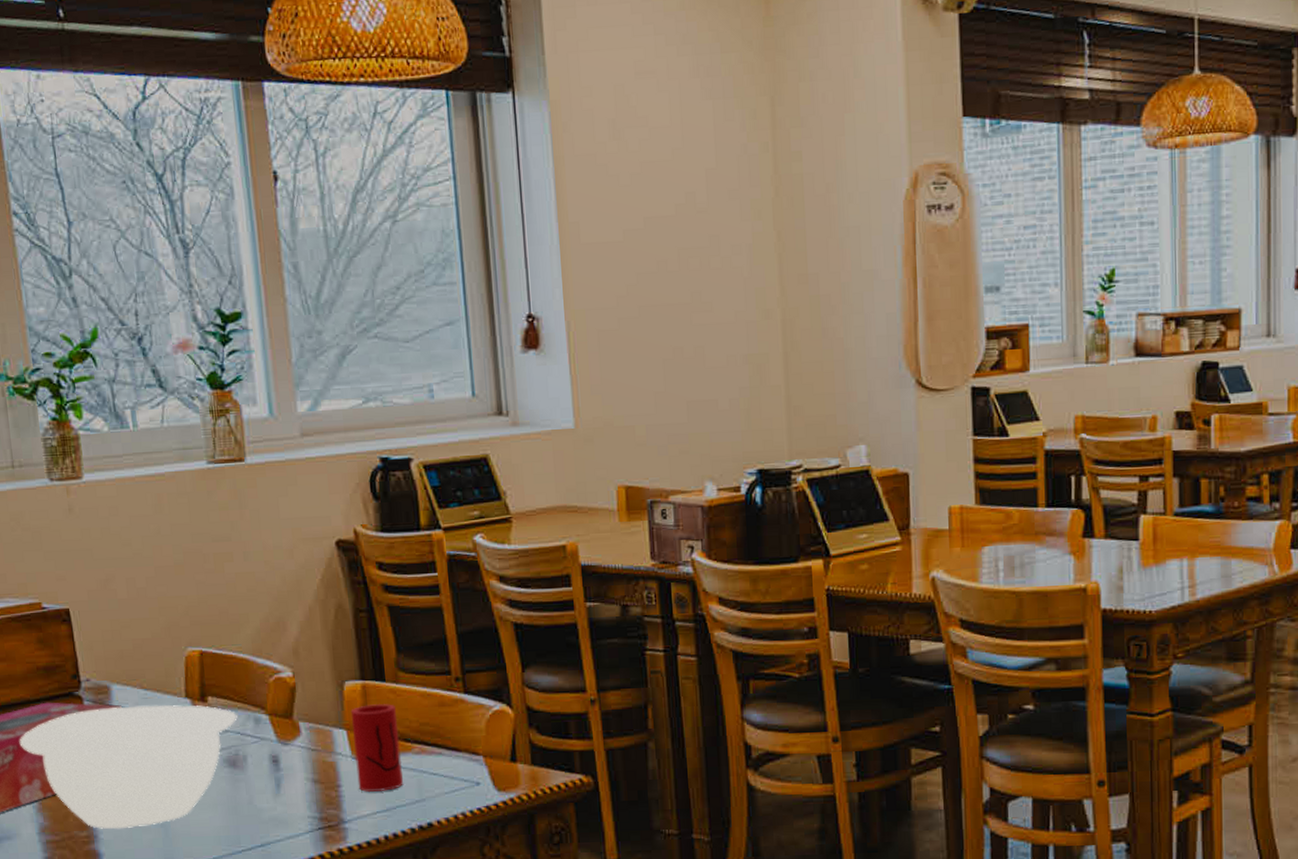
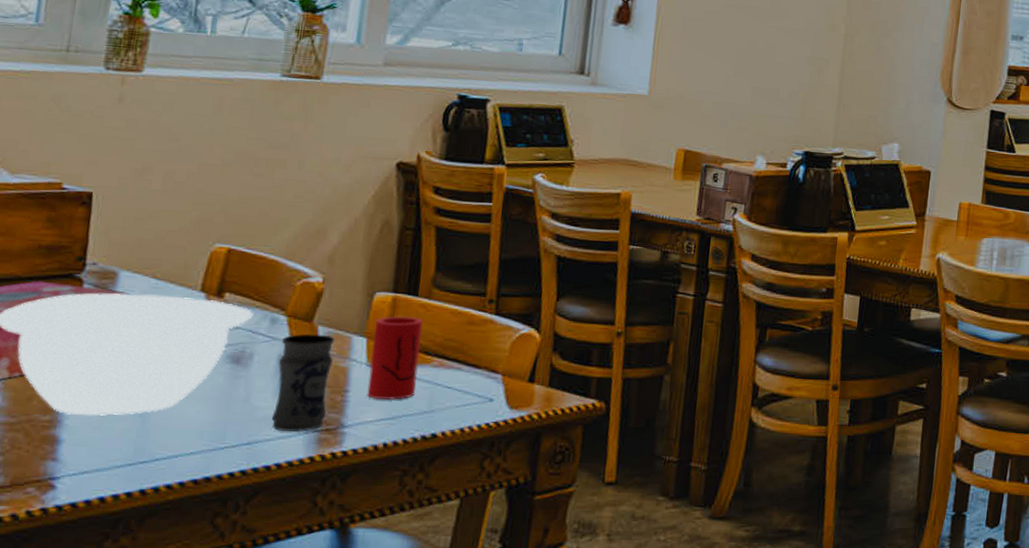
jar: none [269,730,326,831] -> present [271,333,335,432]

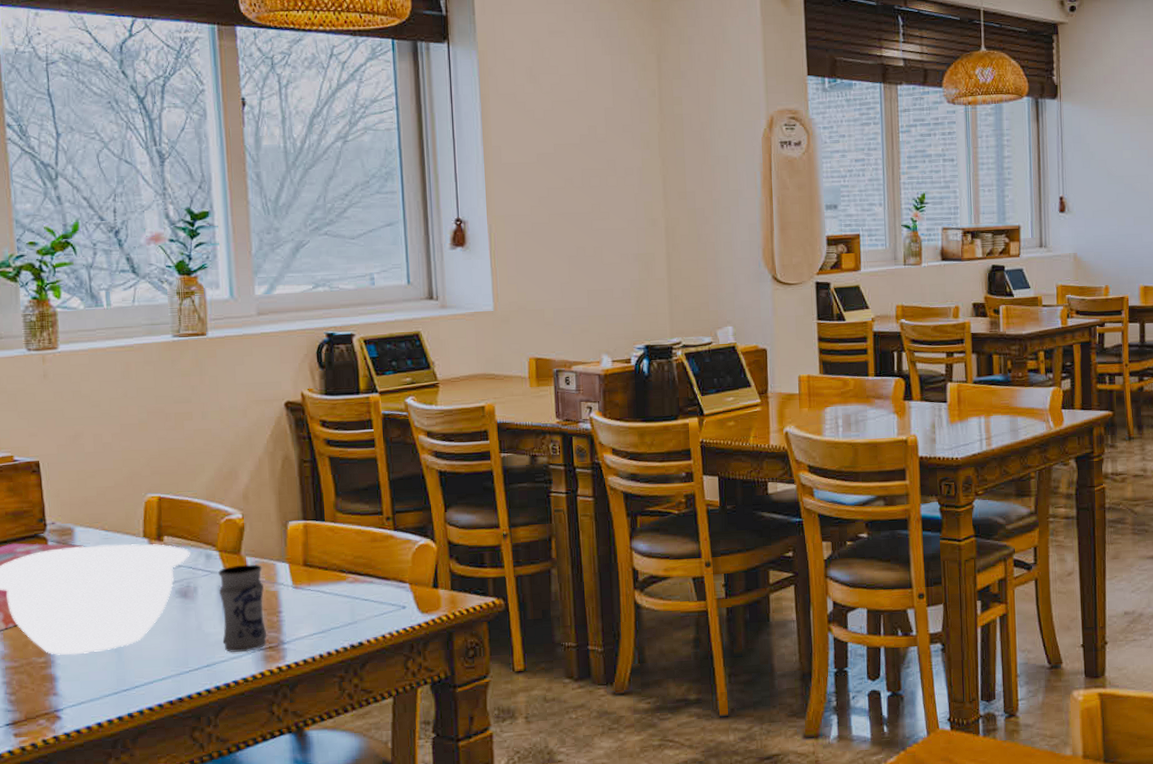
cup: present [367,316,423,400] -> none [293,540,338,617]

